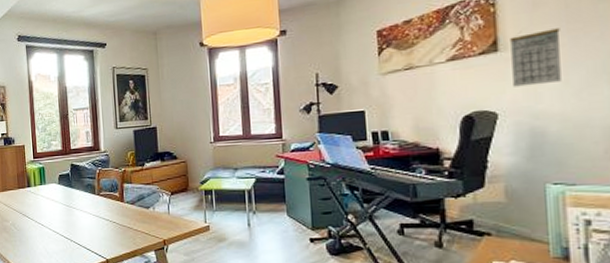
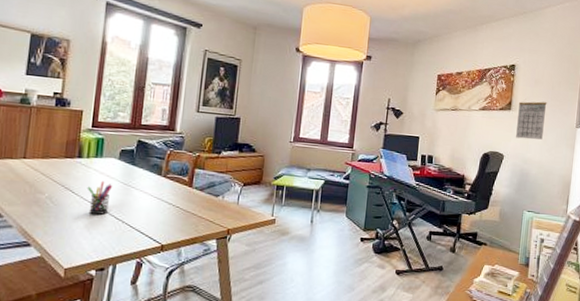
pen holder: none [38,205,58,235] -> present [87,180,113,215]

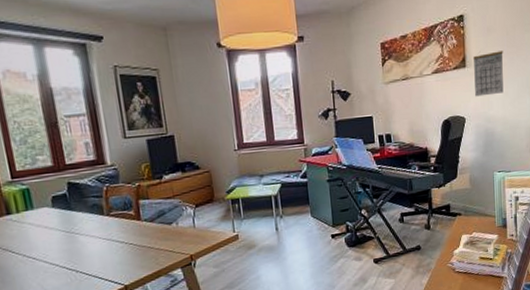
pen holder: present [87,180,113,215] -> none [26,233,57,270]

